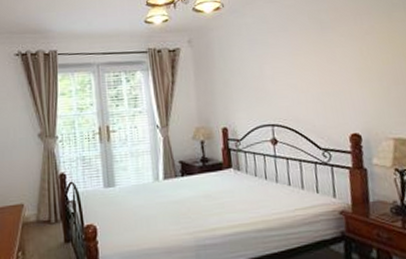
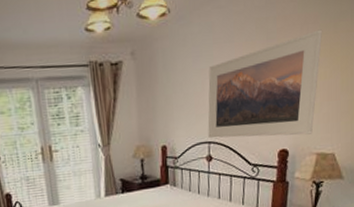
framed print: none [265,19,385,121] -> present [208,29,323,138]

